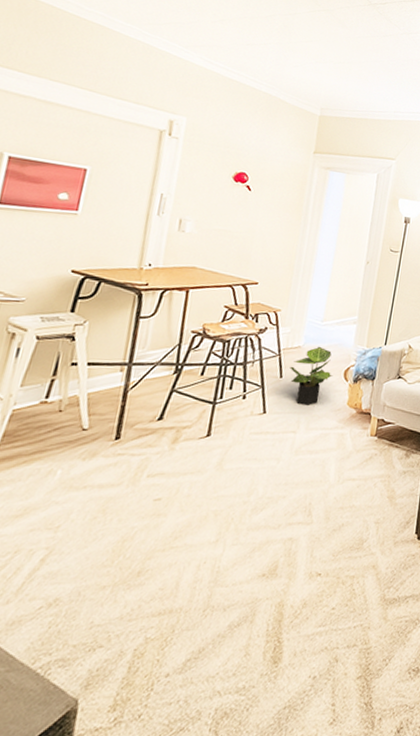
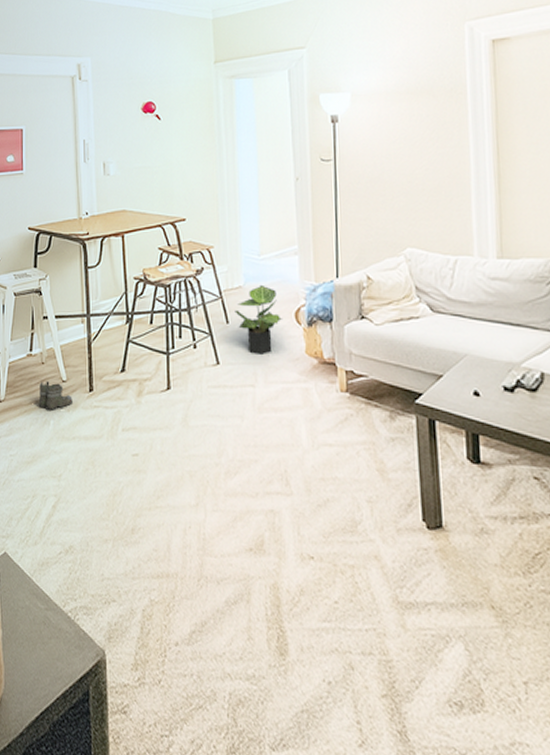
boots: none [41,429,92,460] -> present [36,381,72,410]

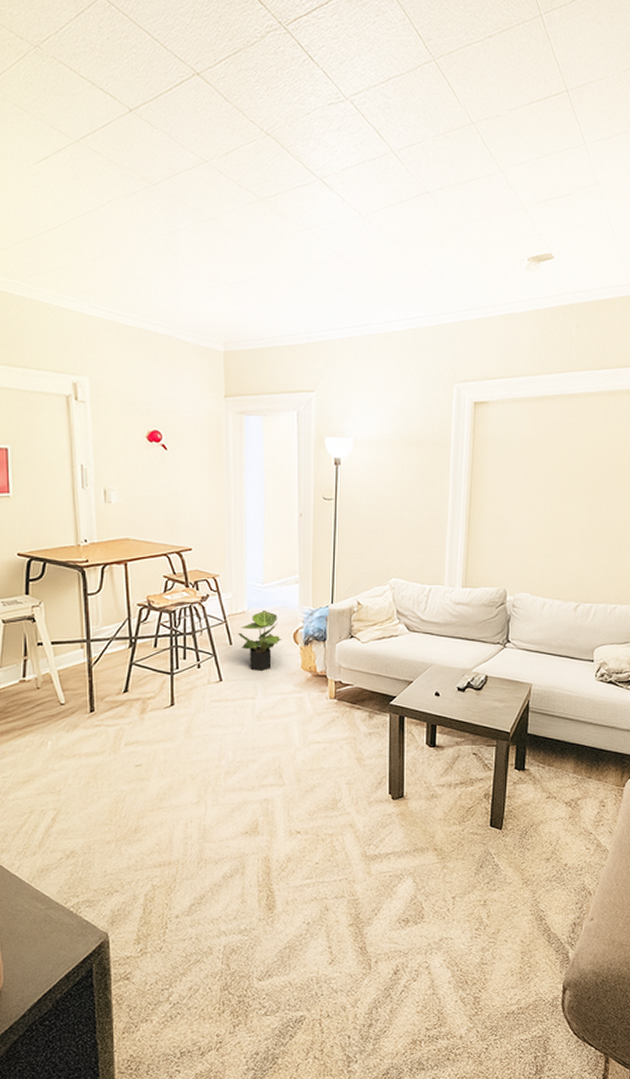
boots: present [36,381,72,410] -> none [31,705,72,732]

